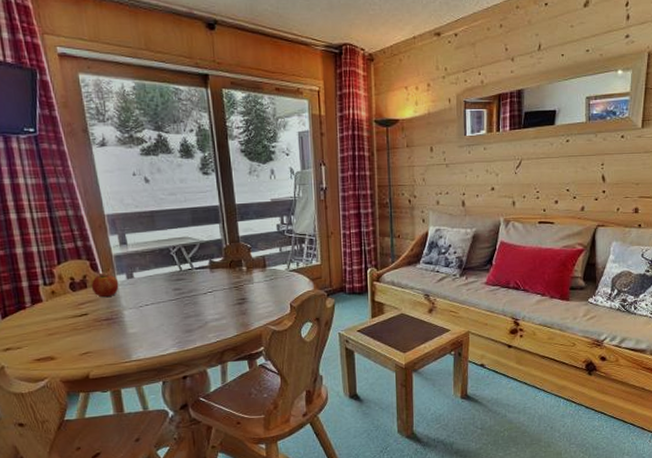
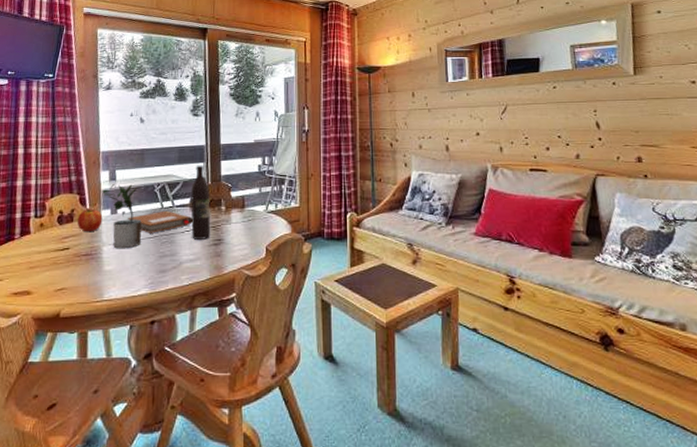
potted plant: none [114,247,164,313] -> present [102,183,142,249]
notebook: none [145,273,214,296] -> present [127,210,193,233]
wine bottle: none [209,226,234,300] -> present [191,165,211,240]

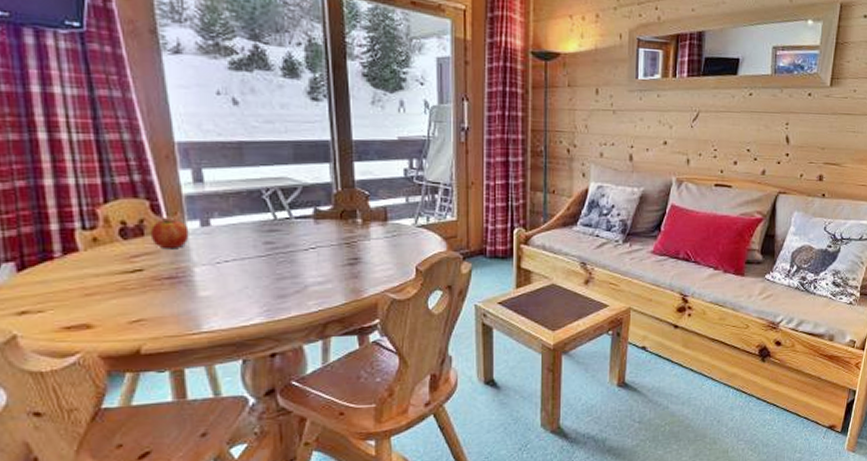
potted plant: present [102,183,142,249] -> none [184,186,250,270]
notebook: present [127,210,193,233] -> none [226,222,319,251]
wine bottle: present [191,165,211,240] -> none [314,166,344,258]

